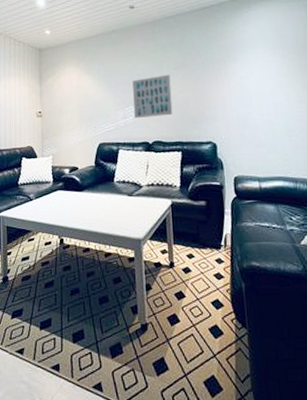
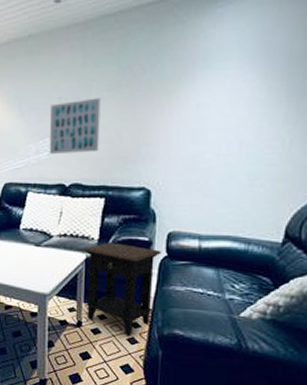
side table: none [168,188,232,272] -> present [83,242,161,336]

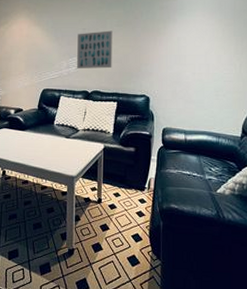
side table: present [83,242,161,336] -> none [101,135,159,210]

